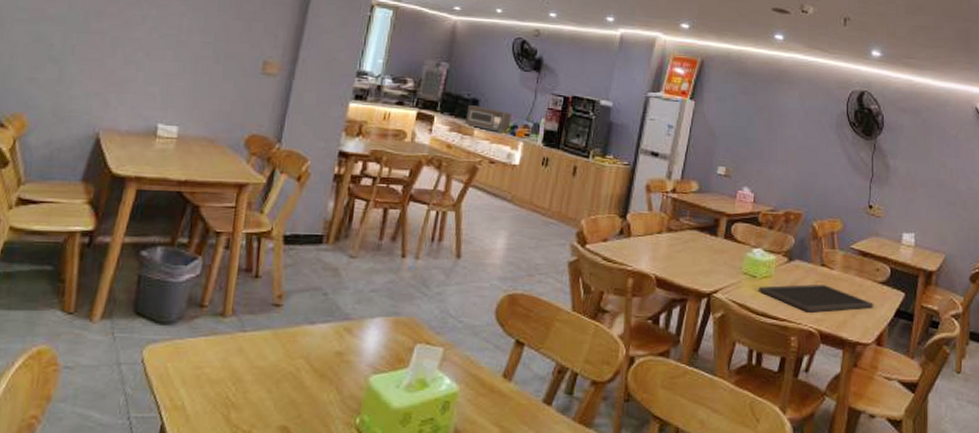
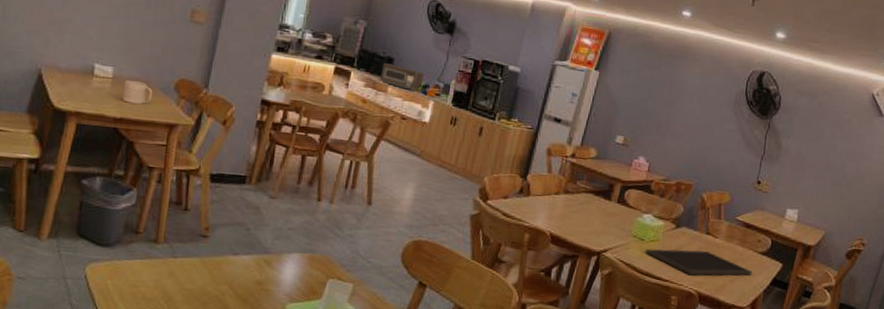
mug: none [187,139,221,164] -> present [122,79,153,104]

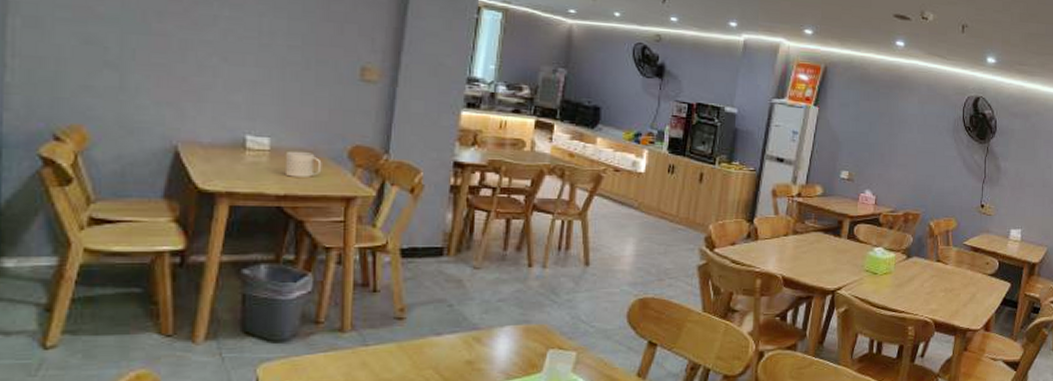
microwave: present [380,63,425,91] -> none [587,113,636,141]
tray: present [646,248,753,276] -> none [879,279,983,304]

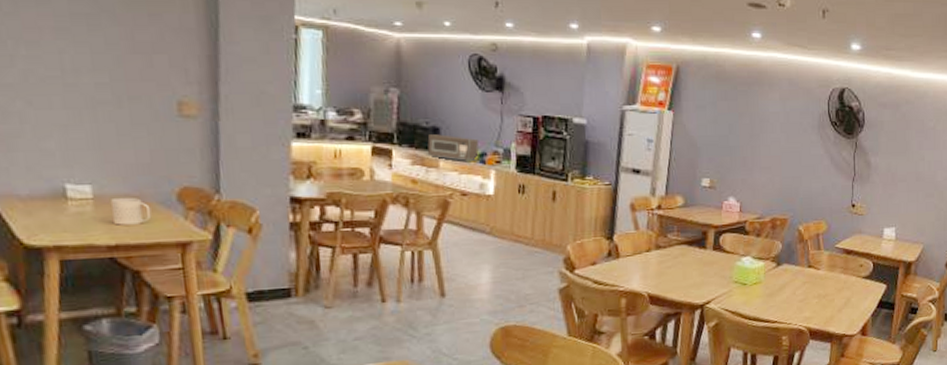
microwave: none [587,113,636,141] -> present [427,134,479,163]

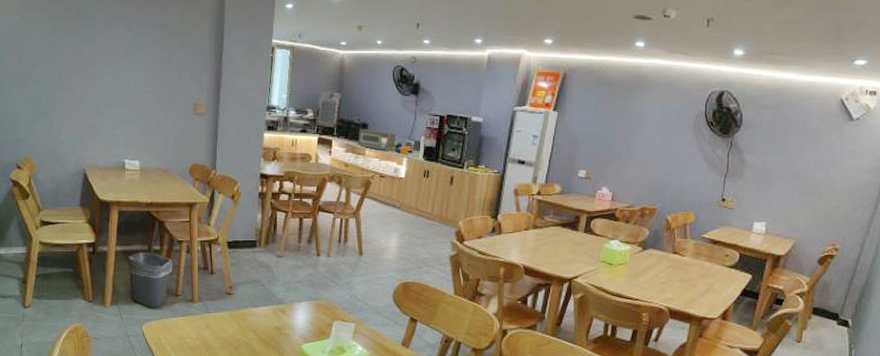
mug: present [110,197,152,225] -> none [149,170,173,189]

